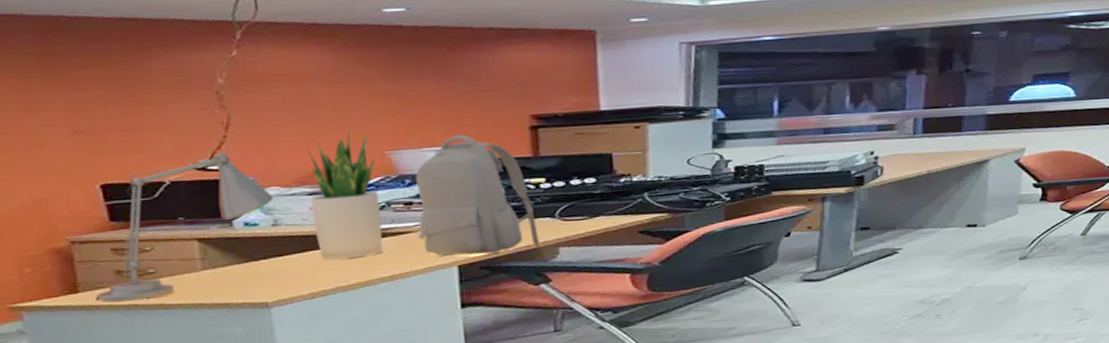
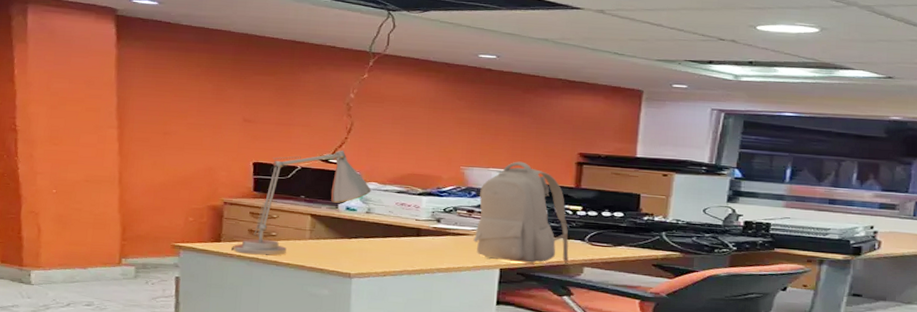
planter: present [308,131,383,261] -> none [396,147,452,250]

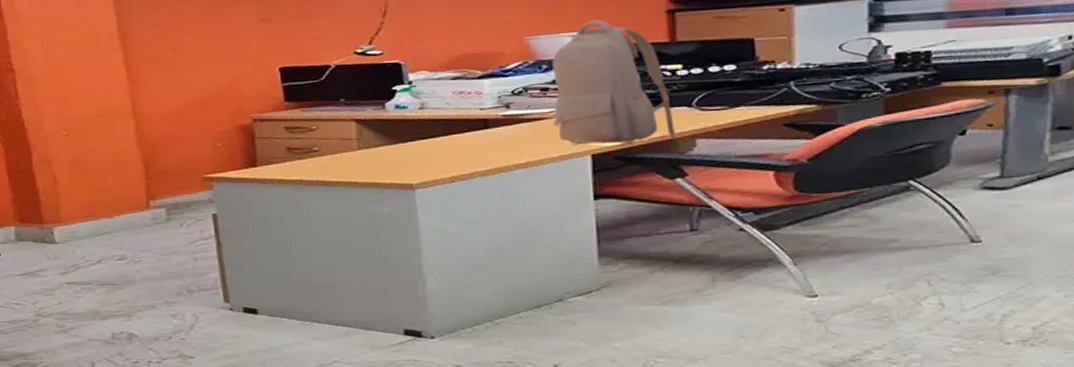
desk lamp: present [231,150,371,256] -> none [270,37,422,178]

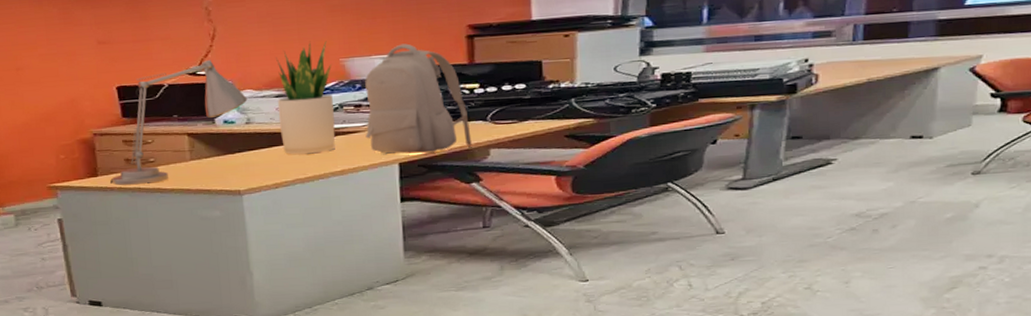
desk lamp: none [270,37,422,178] -> present [110,59,248,186]
planter: none [453,17,519,145] -> present [276,41,335,155]

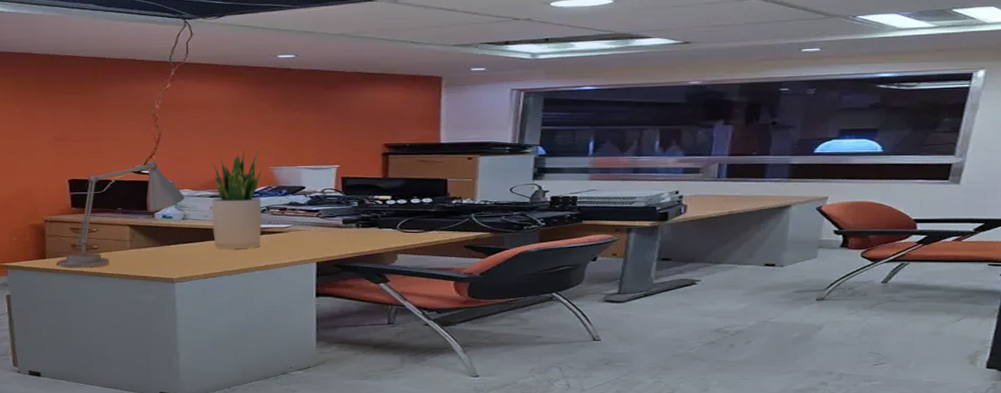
backpack: present [365,43,472,154] -> none [288,157,382,255]

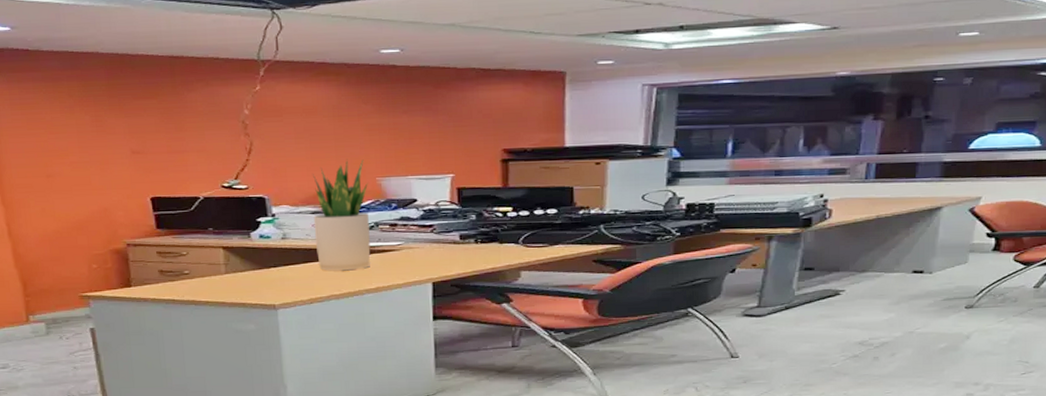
desk lamp: present [57,160,185,269] -> none [144,173,284,298]

